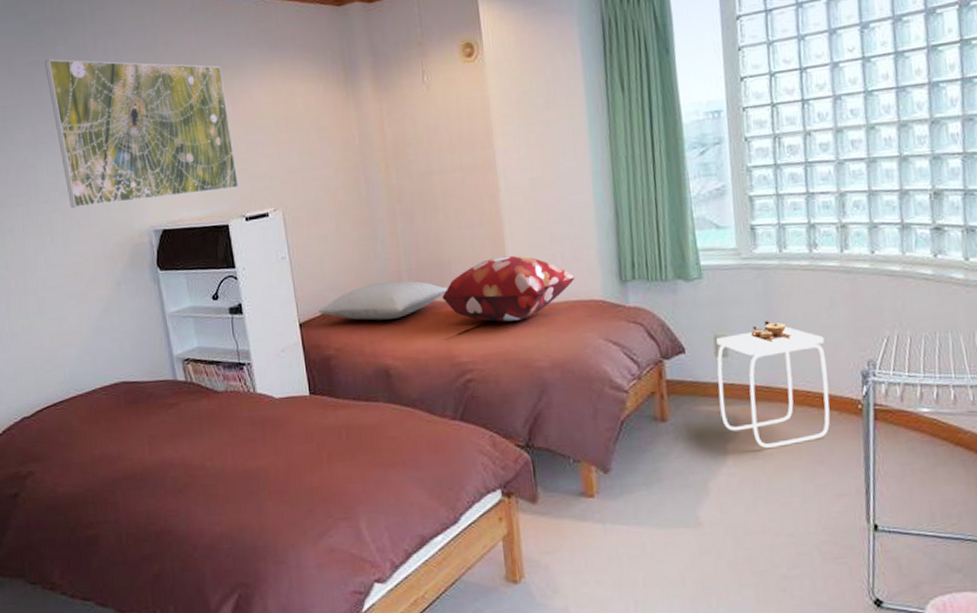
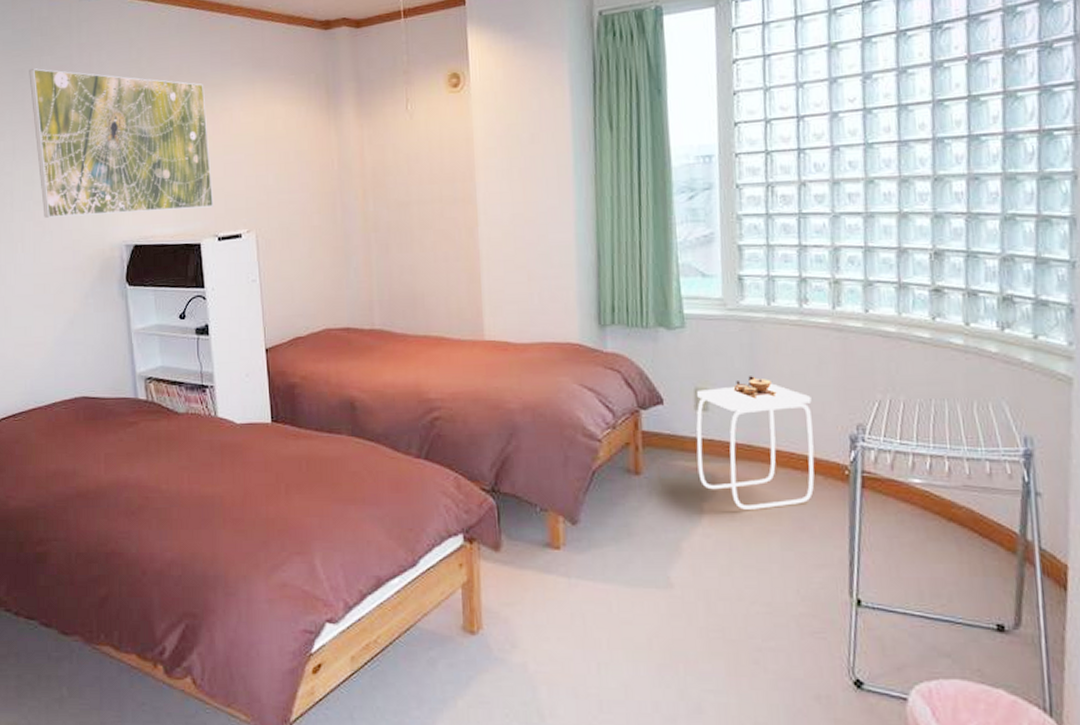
pillow: present [318,281,448,321] -> none [286,310,420,350]
decorative pillow: present [442,255,575,322] -> none [413,292,552,360]

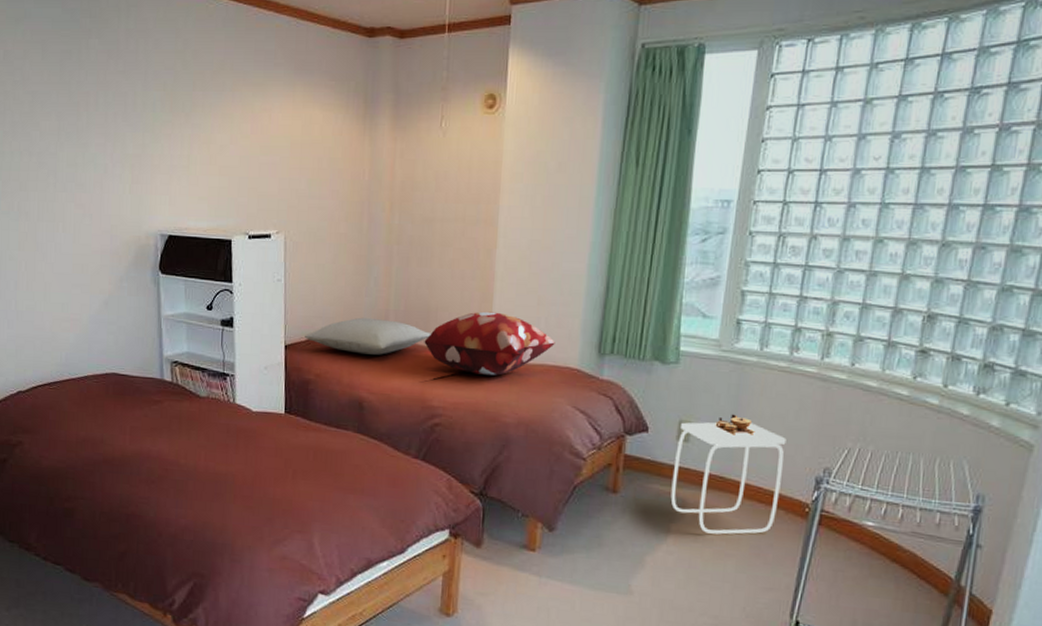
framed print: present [29,68,214,218] -> none [76,51,247,206]
pillow: none [286,310,420,350] -> present [305,317,431,355]
decorative pillow: none [413,292,552,360] -> present [424,311,555,376]

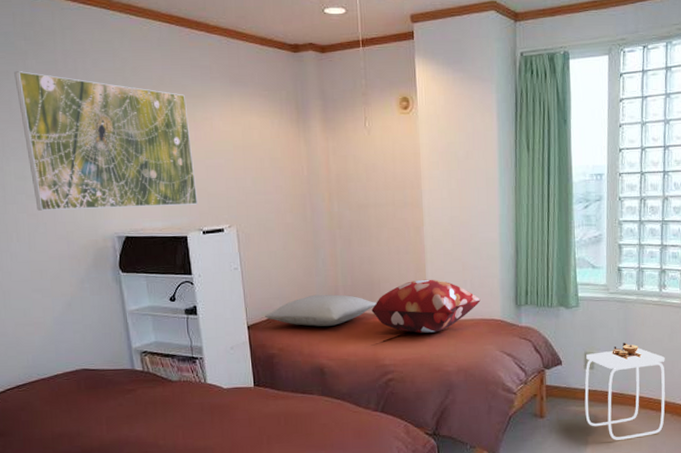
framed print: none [76,51,247,206] -> present [14,71,198,211]

